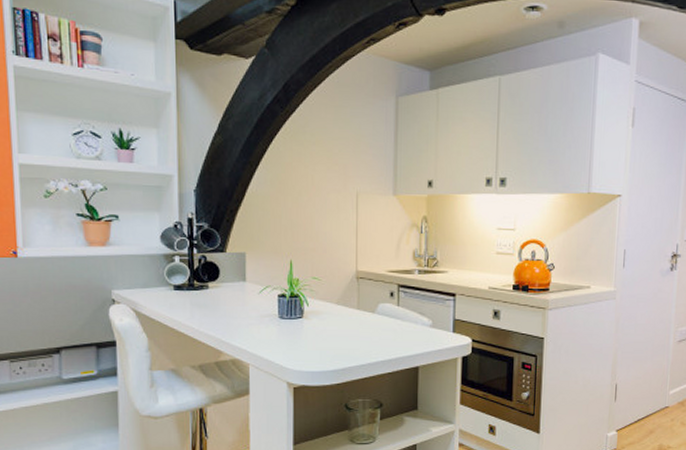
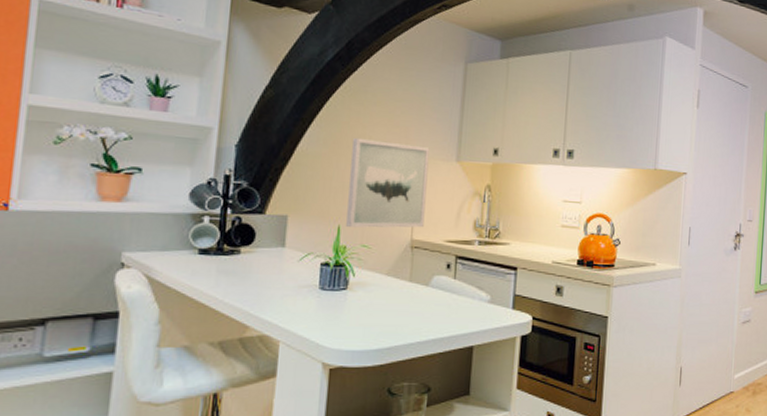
wall art: none [297,177,368,261] -> present [346,137,430,228]

